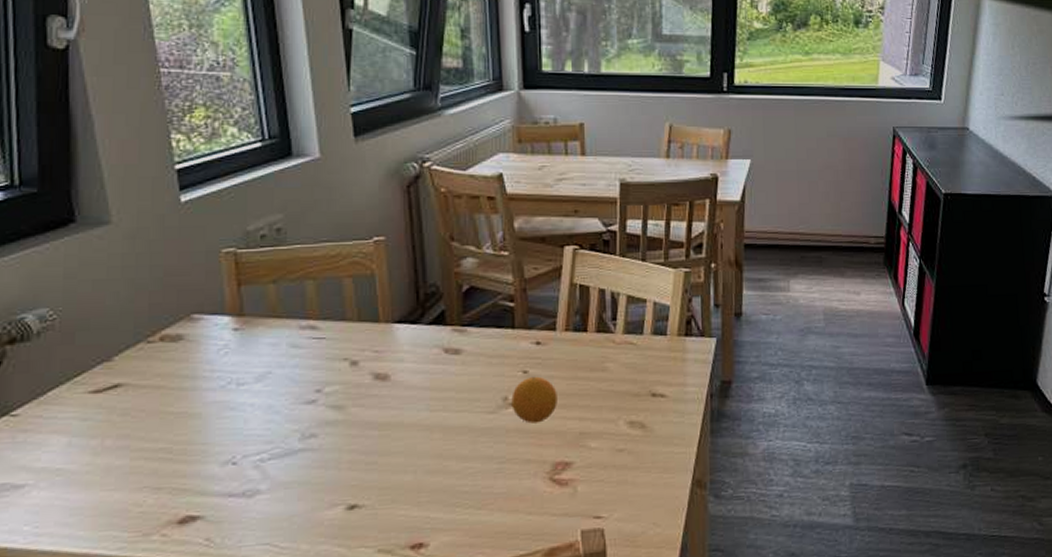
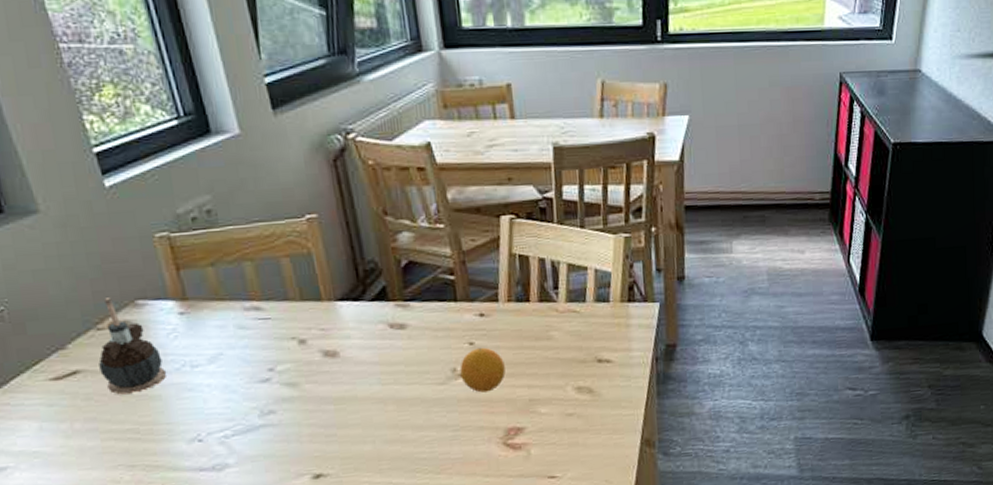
candle: none [142,310,211,411] -> present [98,297,167,395]

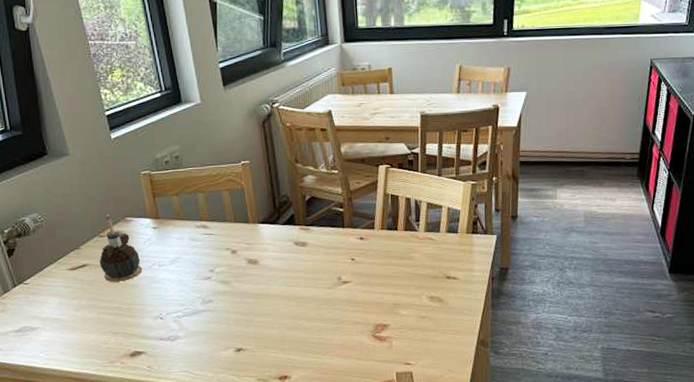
fruit: present [460,347,505,393] -> none [344,262,377,296]

